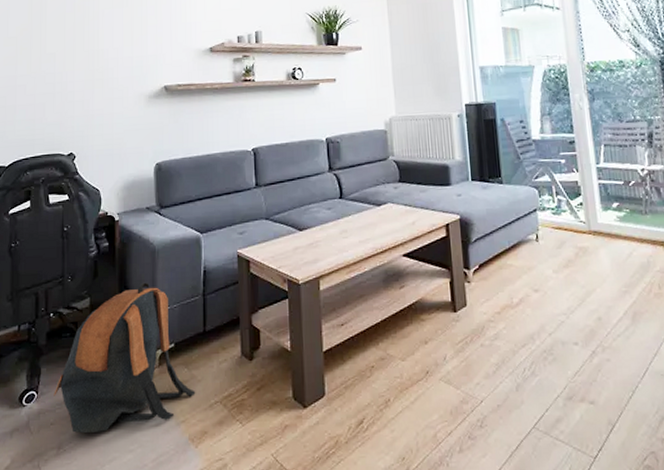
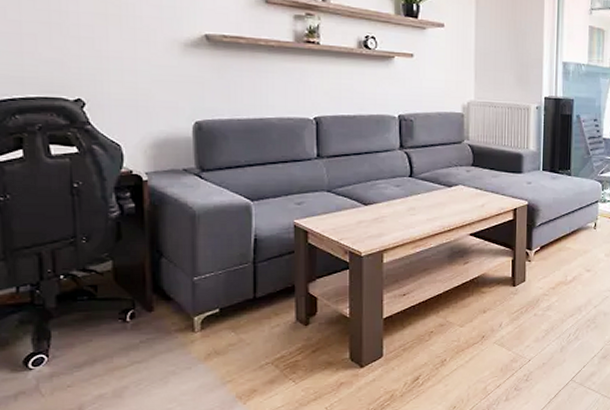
backpack: present [53,282,196,434] -> none [69,247,244,395]

